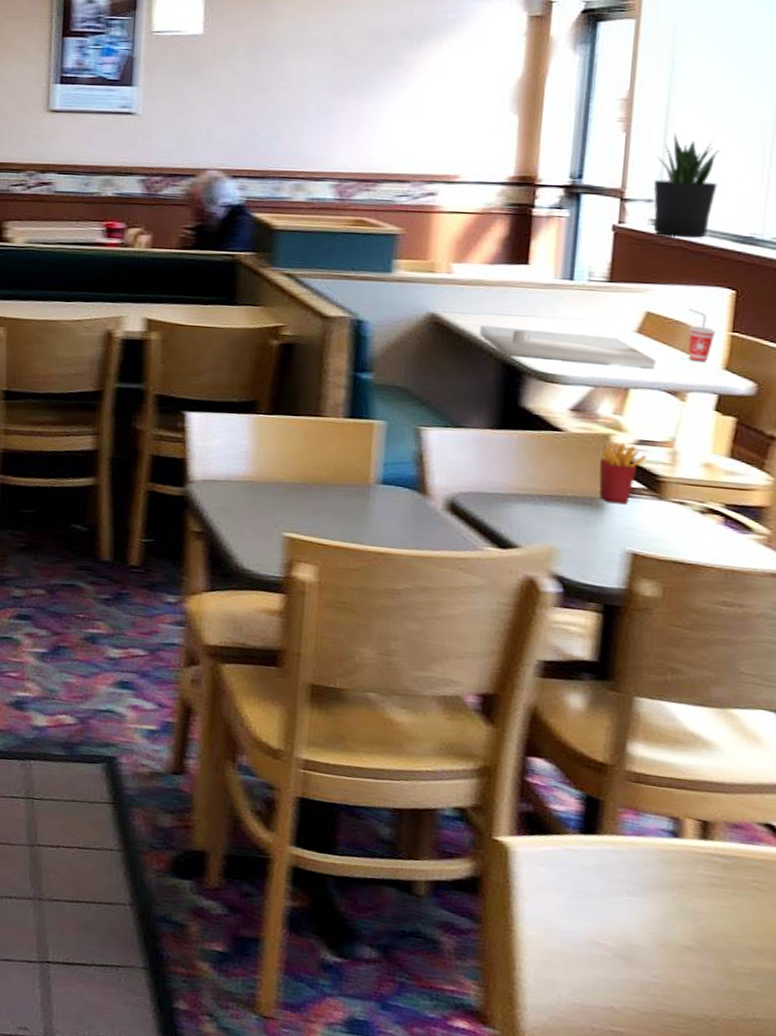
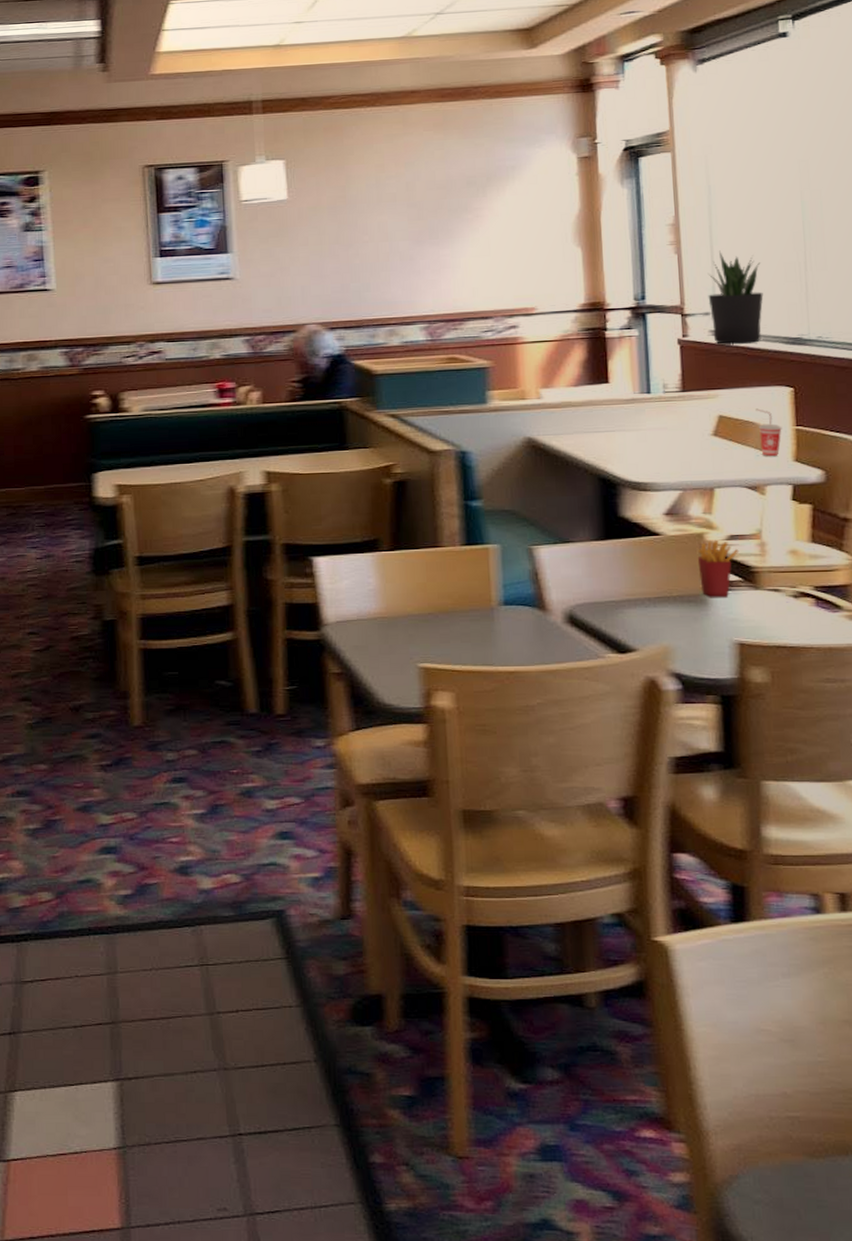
tray: present [479,325,656,370] -> none [573,442,734,470]

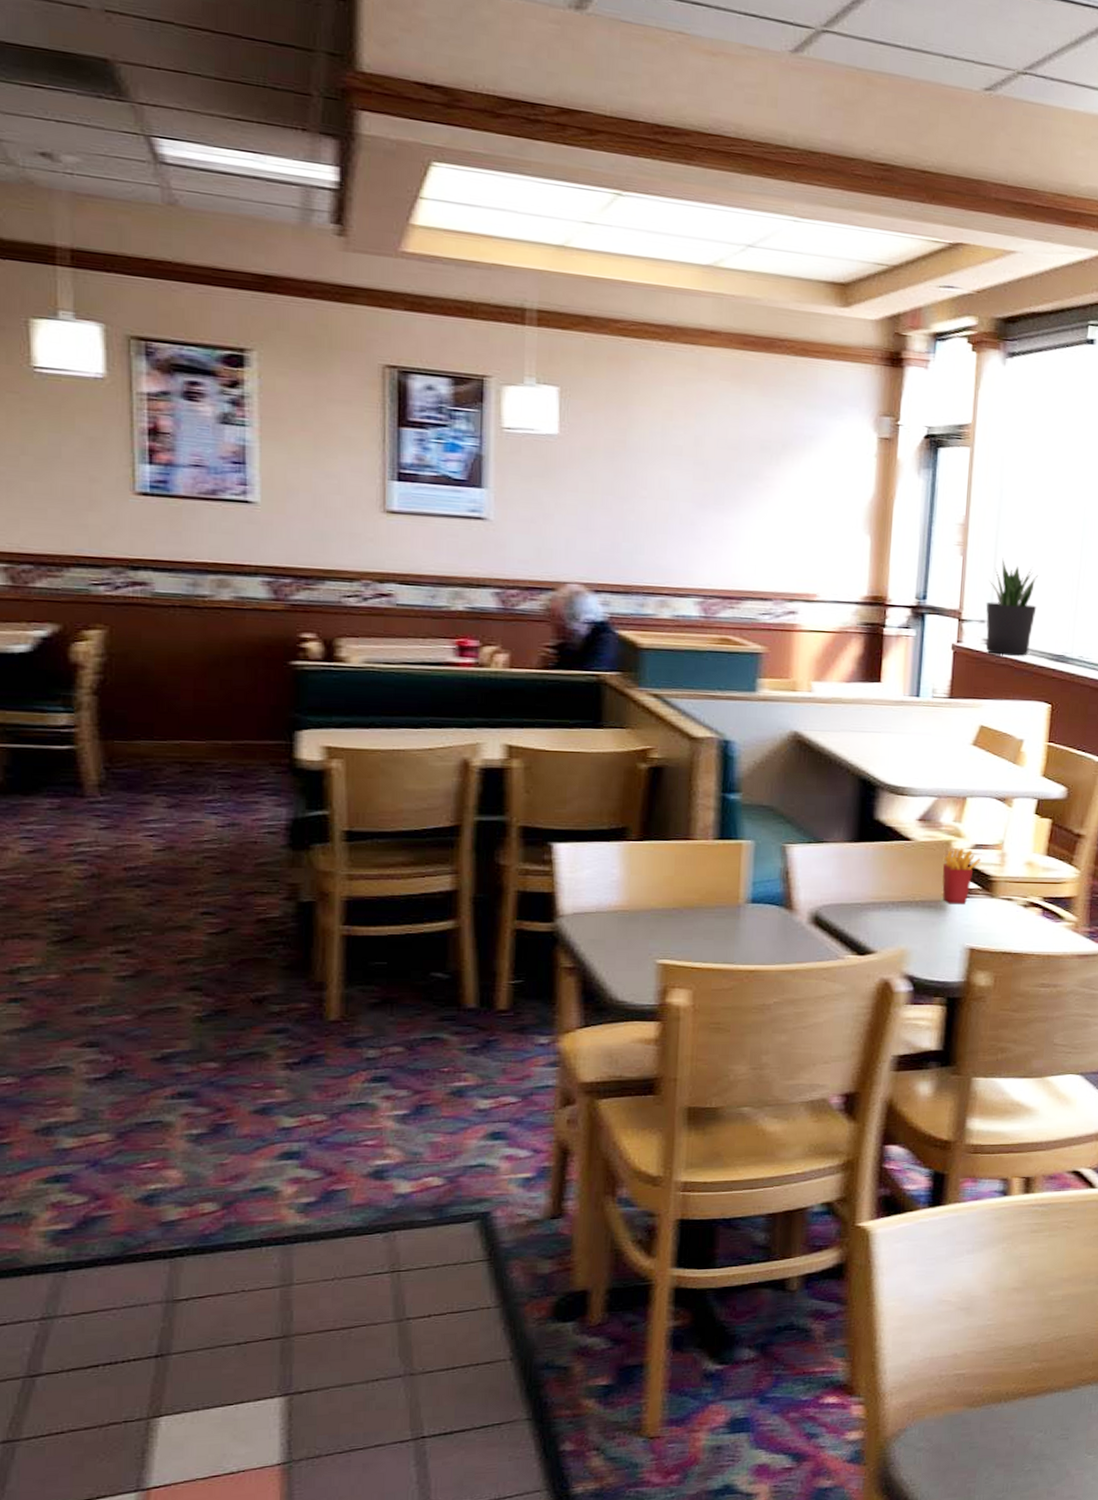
beverage cup: present [755,408,782,456] -> none [1014,722,1036,770]

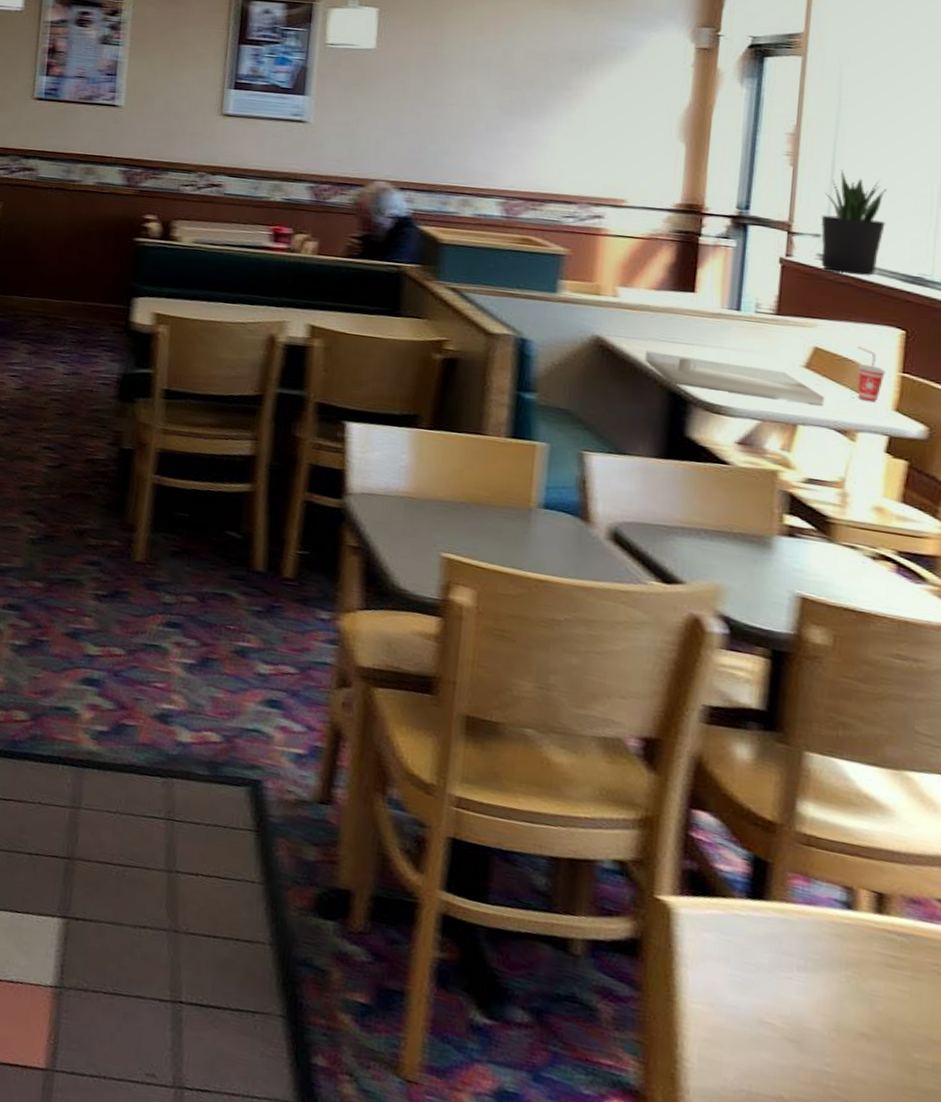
tray: none [838,742,988,779] -> present [644,351,824,407]
french fries: present [942,848,982,905] -> none [766,480,817,545]
beverage cup: none [1014,722,1036,770] -> present [857,346,886,402]

